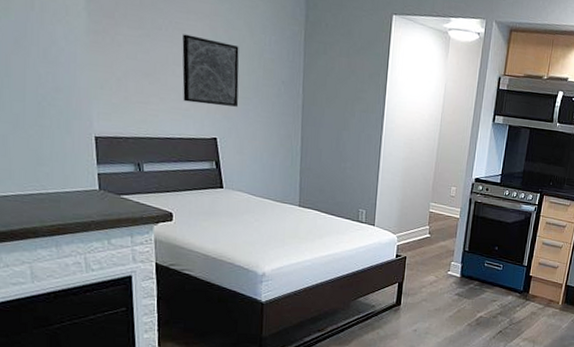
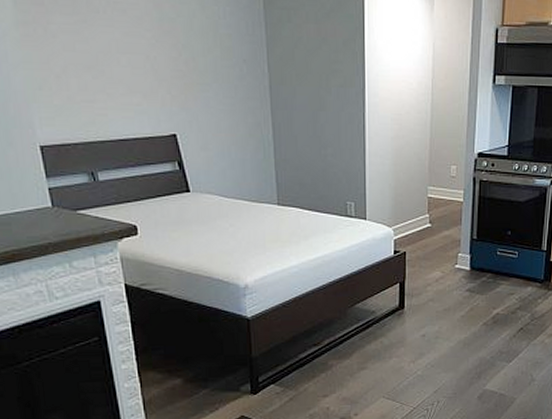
wall art: present [182,34,239,107] -> none [124,15,196,96]

